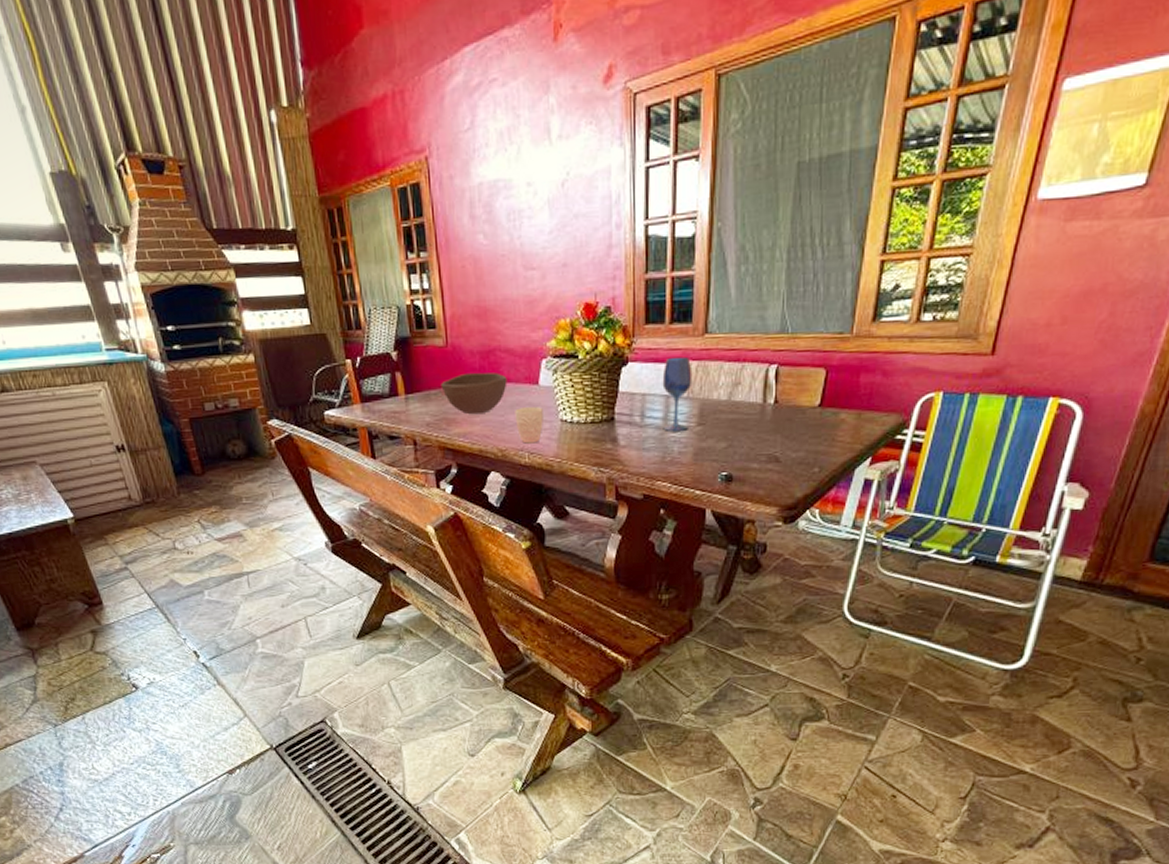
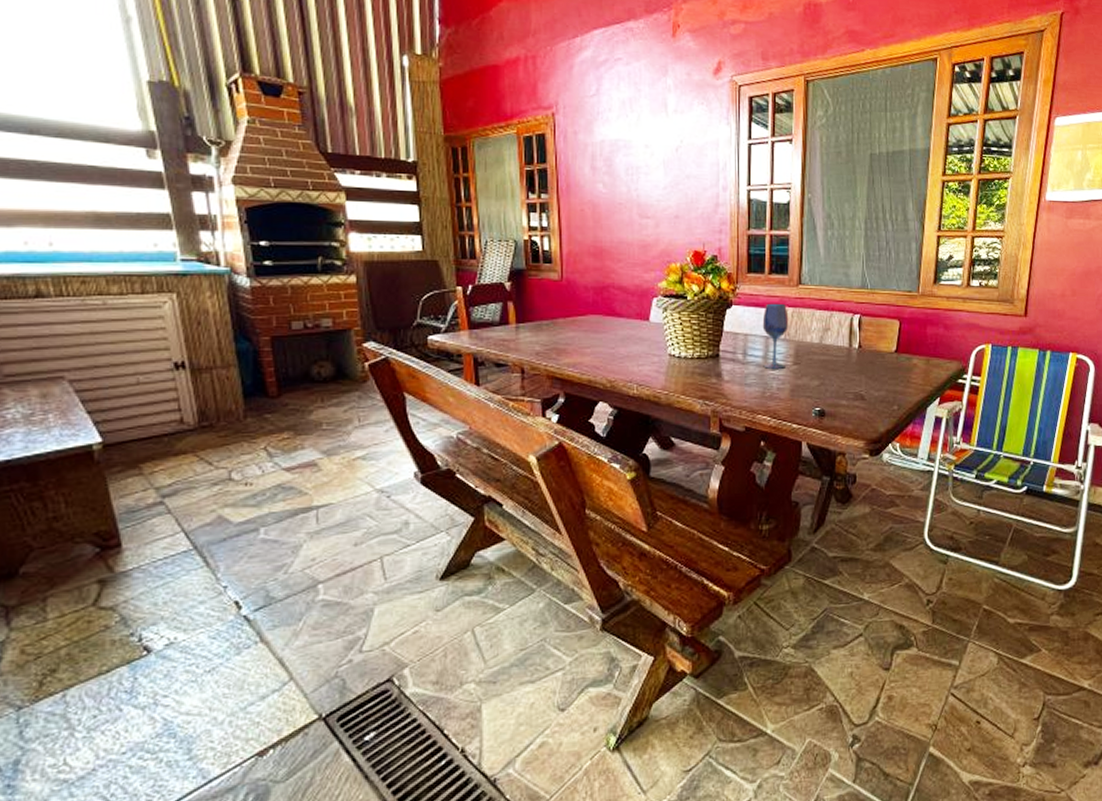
bowl: present [441,372,507,415] -> none [553,307,619,346]
cup: present [515,407,543,444] -> none [625,342,652,376]

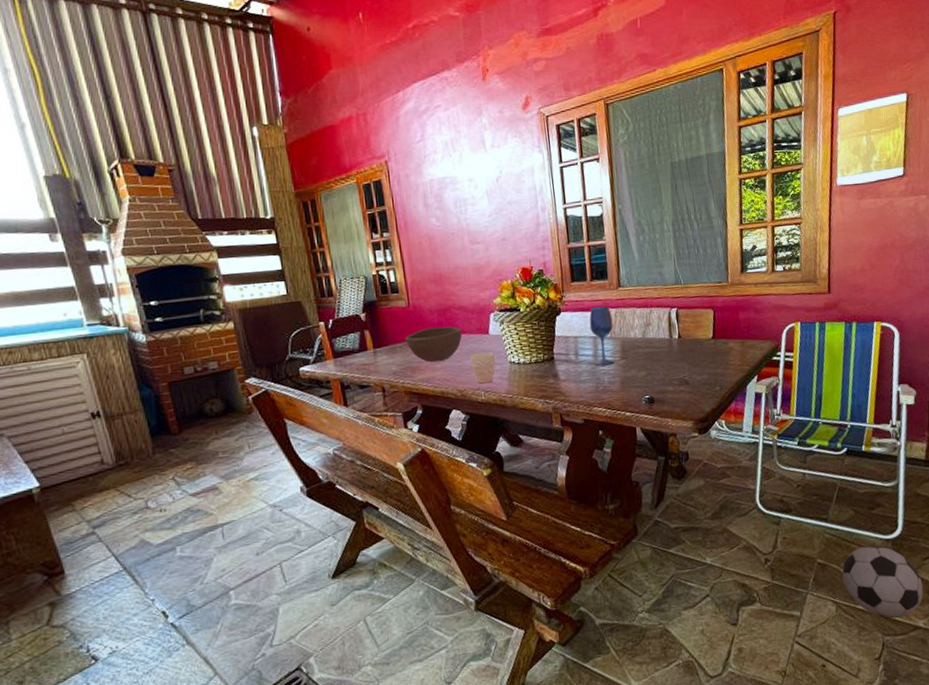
bowl: none [553,307,619,346] -> present [405,326,463,363]
cup: none [625,342,652,376] -> present [470,352,495,384]
soccer ball: none [1007,595,1092,677] -> present [841,545,923,619]

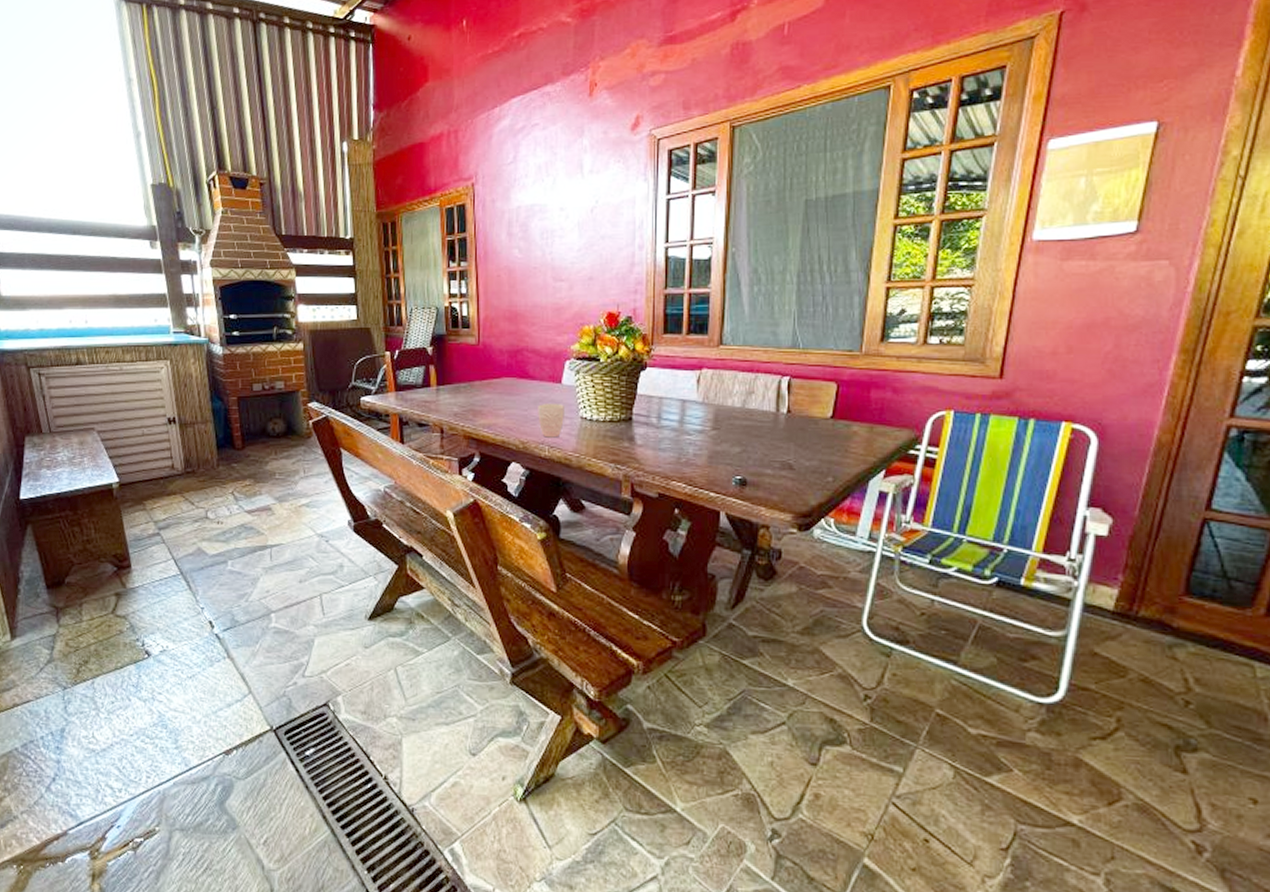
bowl: present [405,326,463,363] -> none [470,370,532,408]
wineglass: present [589,305,614,366] -> none [678,365,708,435]
soccer ball: present [841,545,923,619] -> none [967,705,1085,806]

